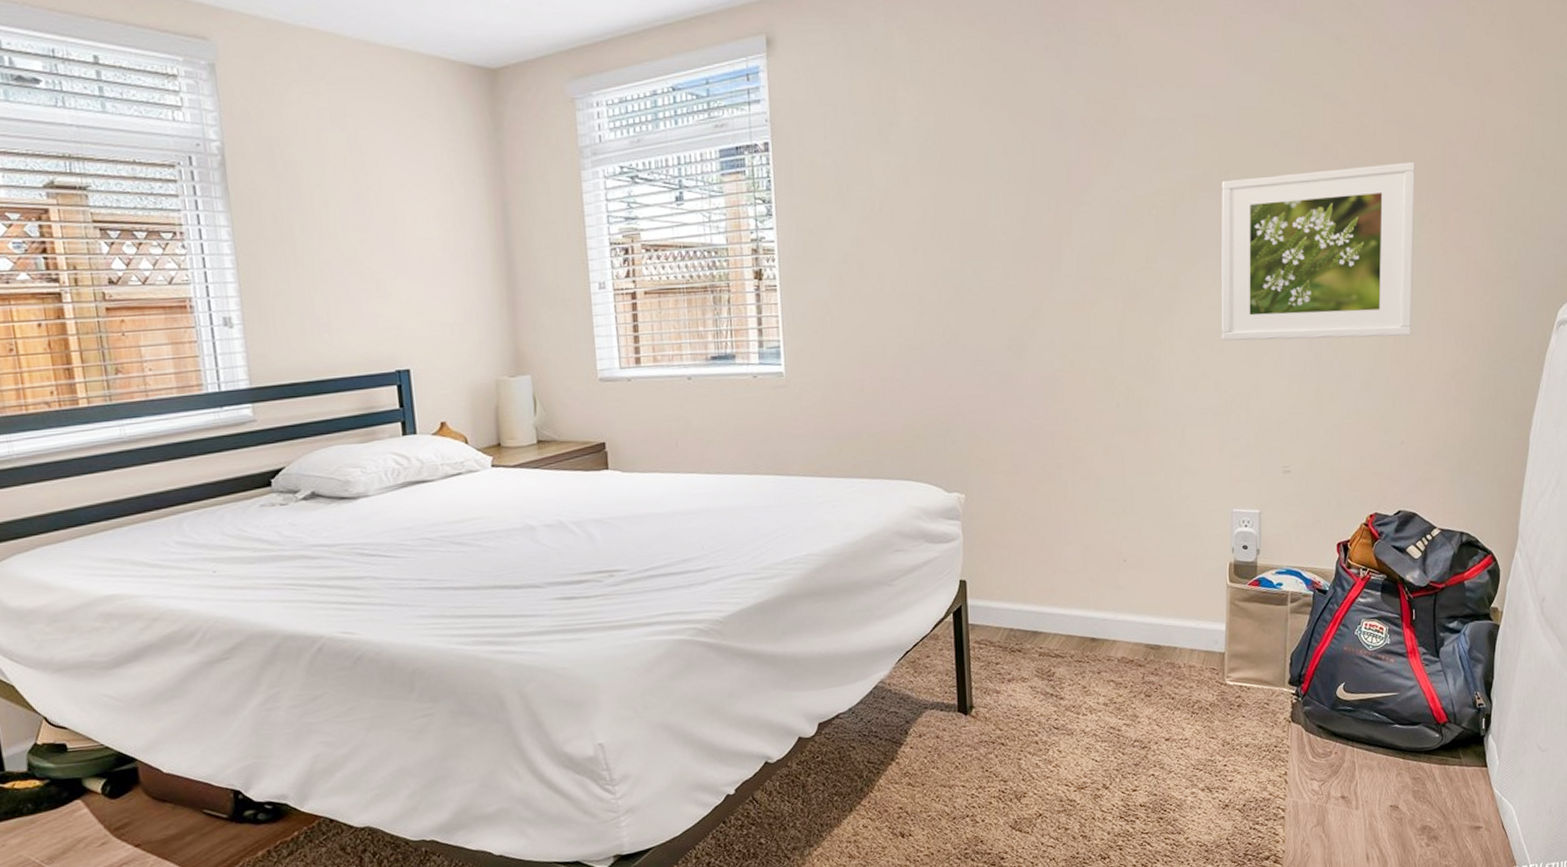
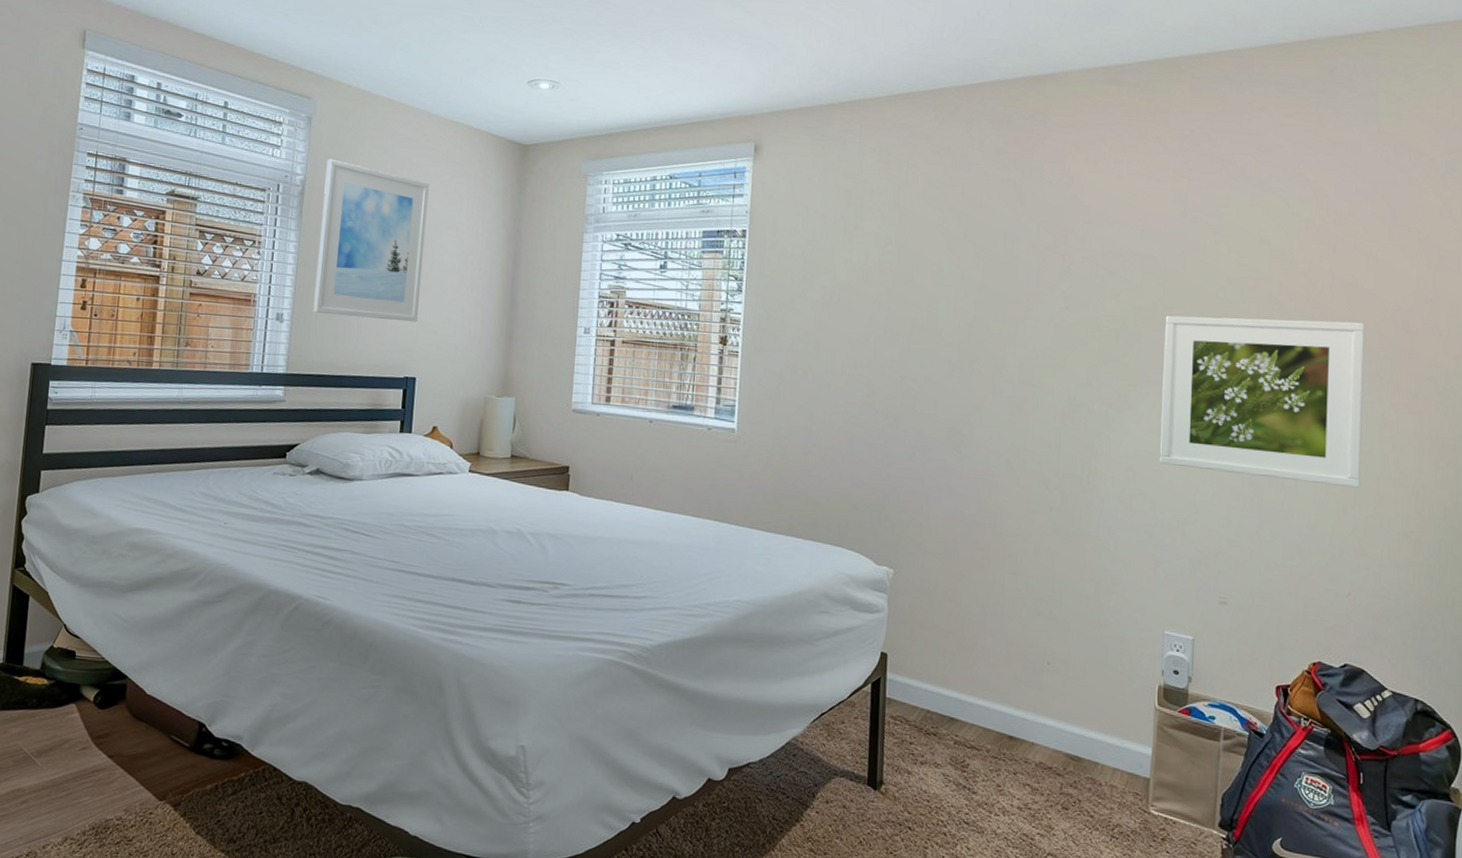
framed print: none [246,115,399,310] -> present [313,159,429,322]

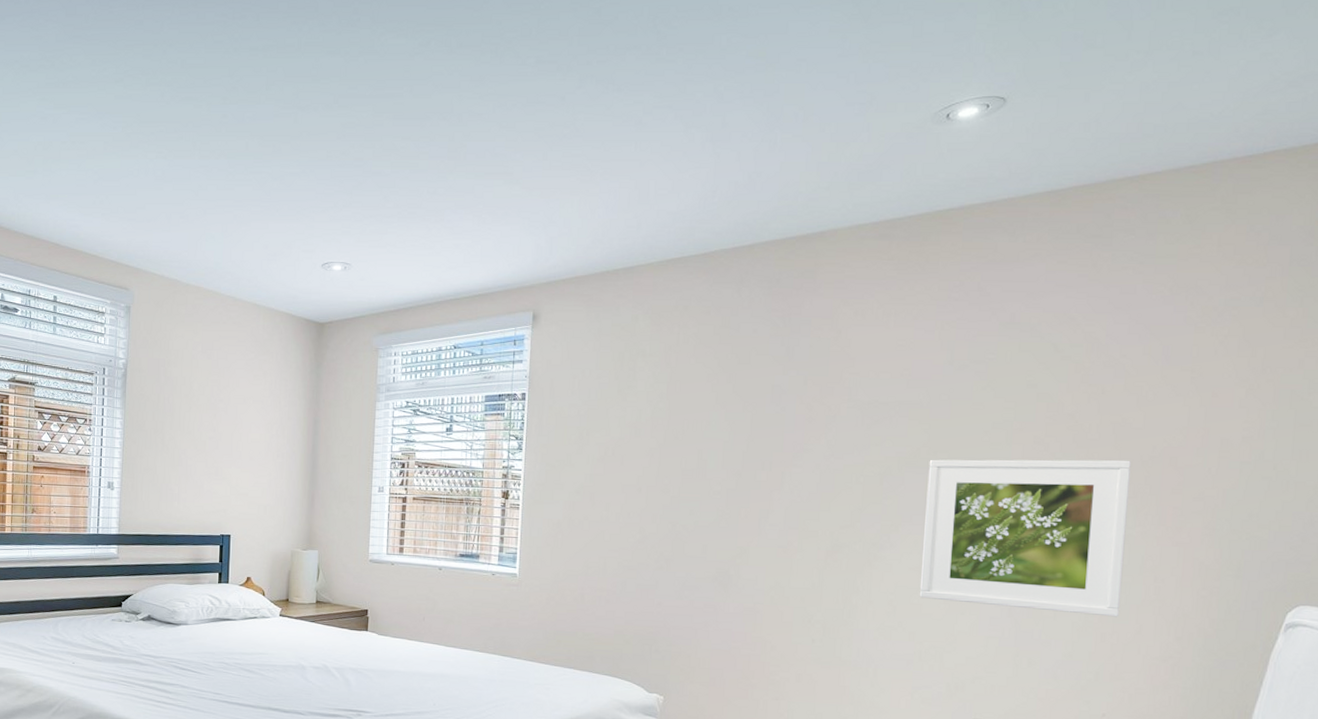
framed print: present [313,159,429,322] -> none [139,343,236,486]

